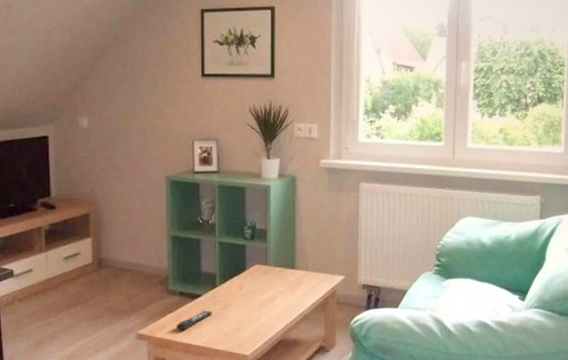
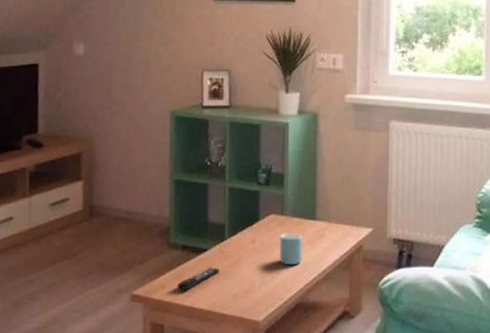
mug: none [264,280,283,307] -> present [280,233,302,264]

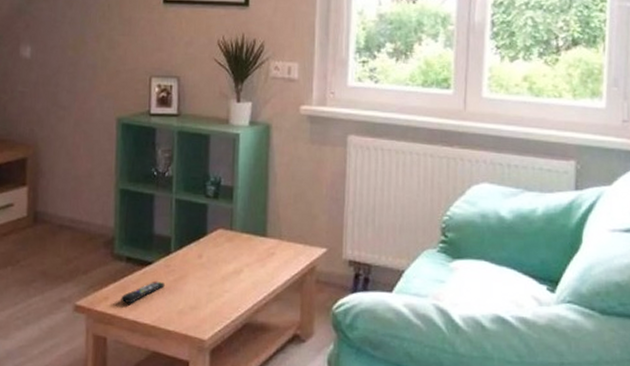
mug: present [280,233,302,264] -> none [228,249,251,283]

